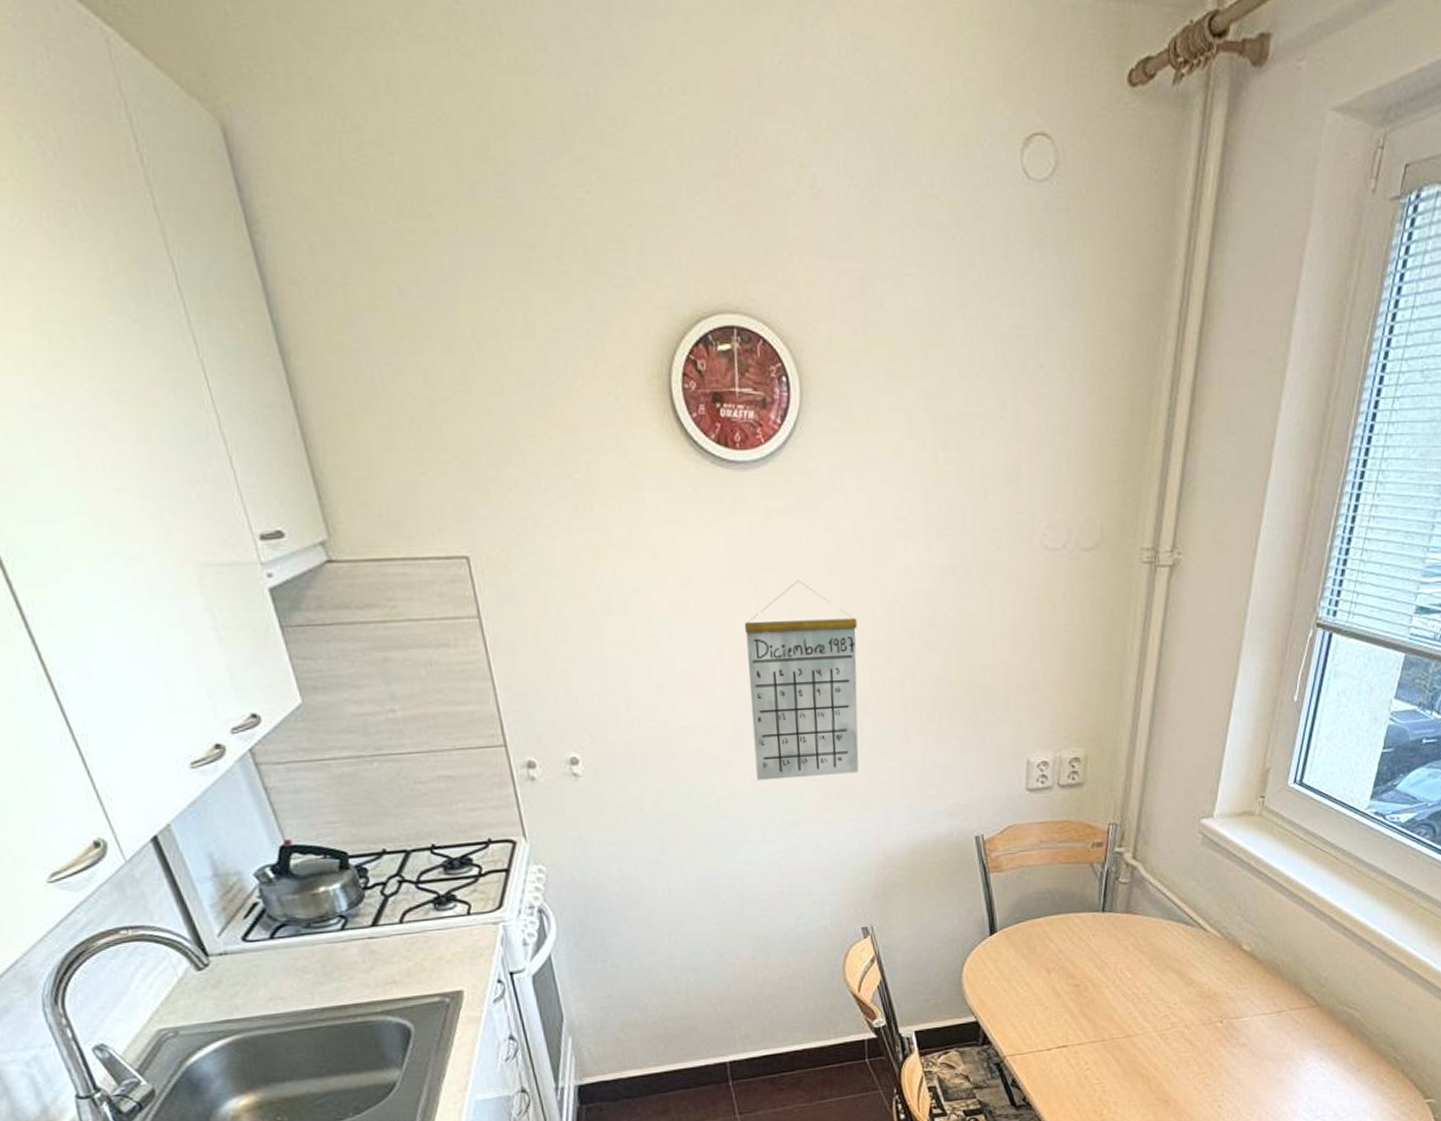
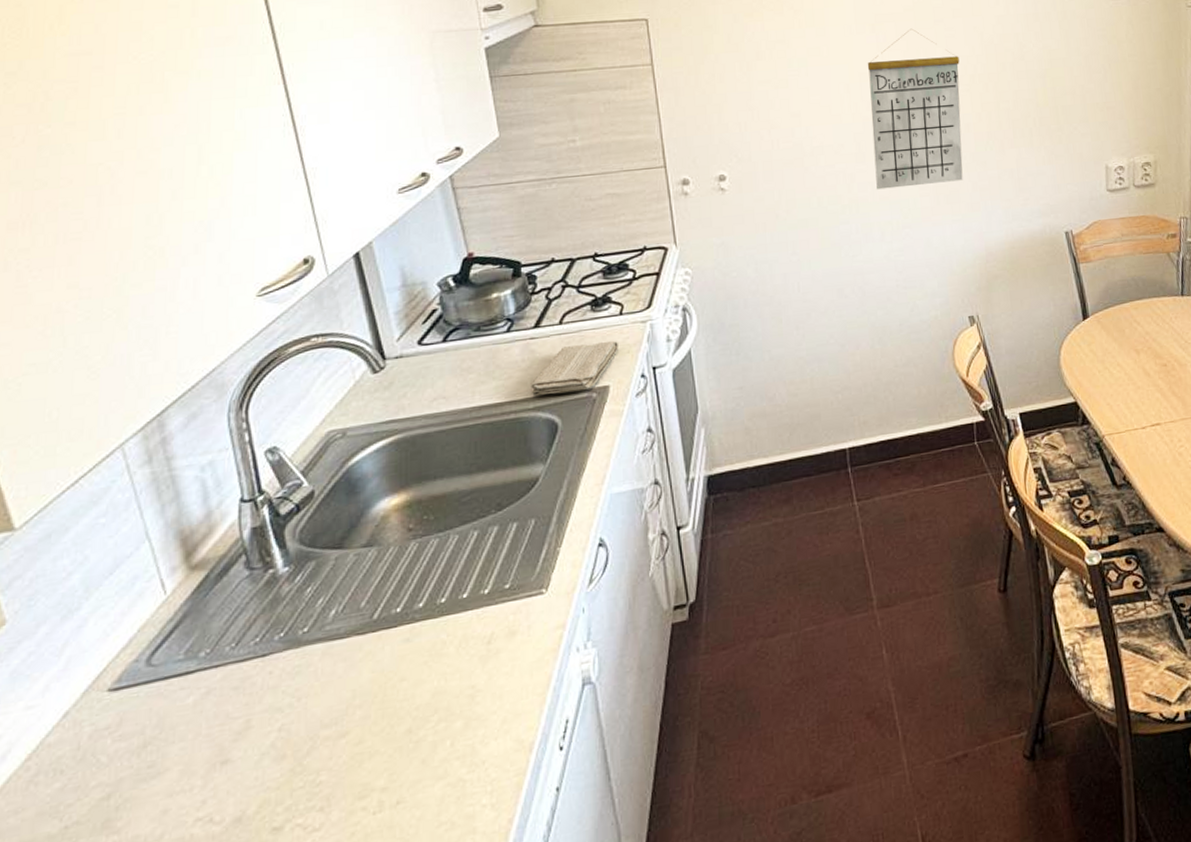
washcloth: none [375,942,470,1000] -> present [531,340,618,396]

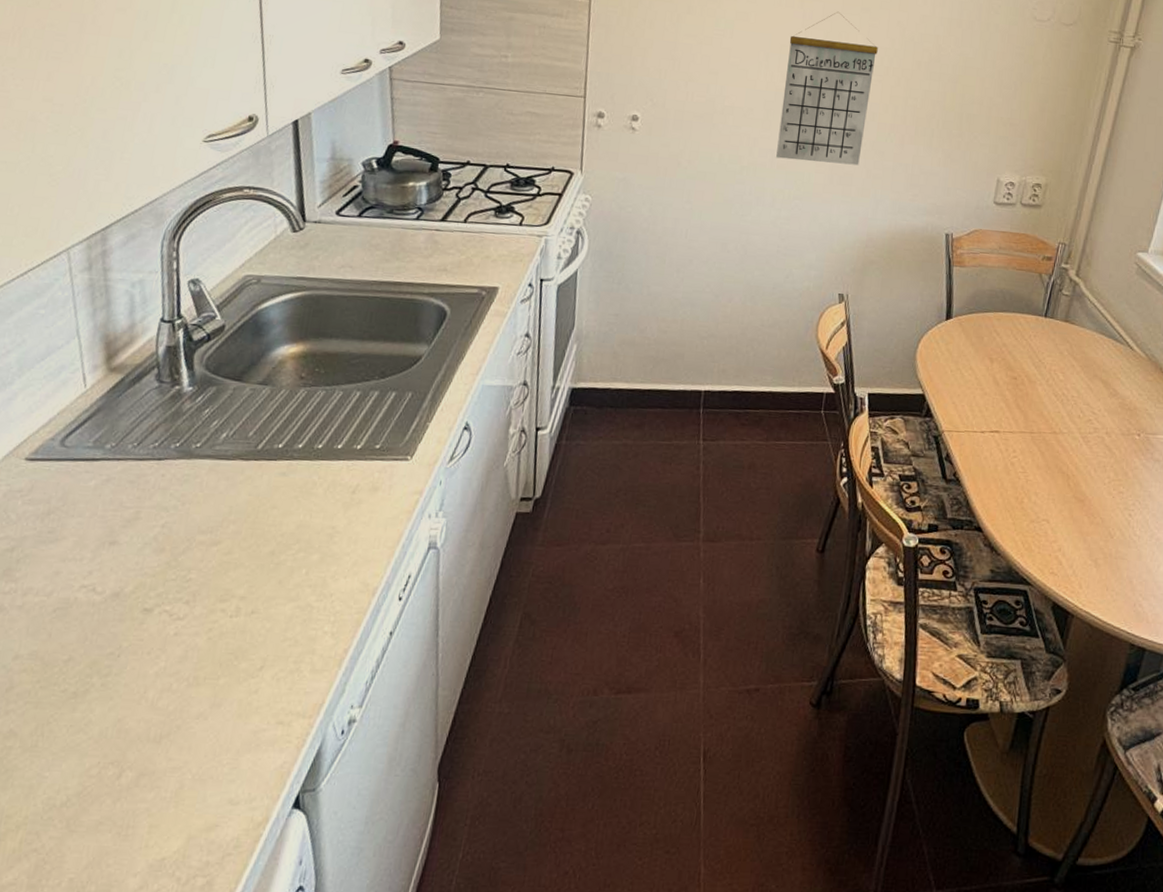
washcloth: present [531,340,618,396] -> none [428,244,514,287]

